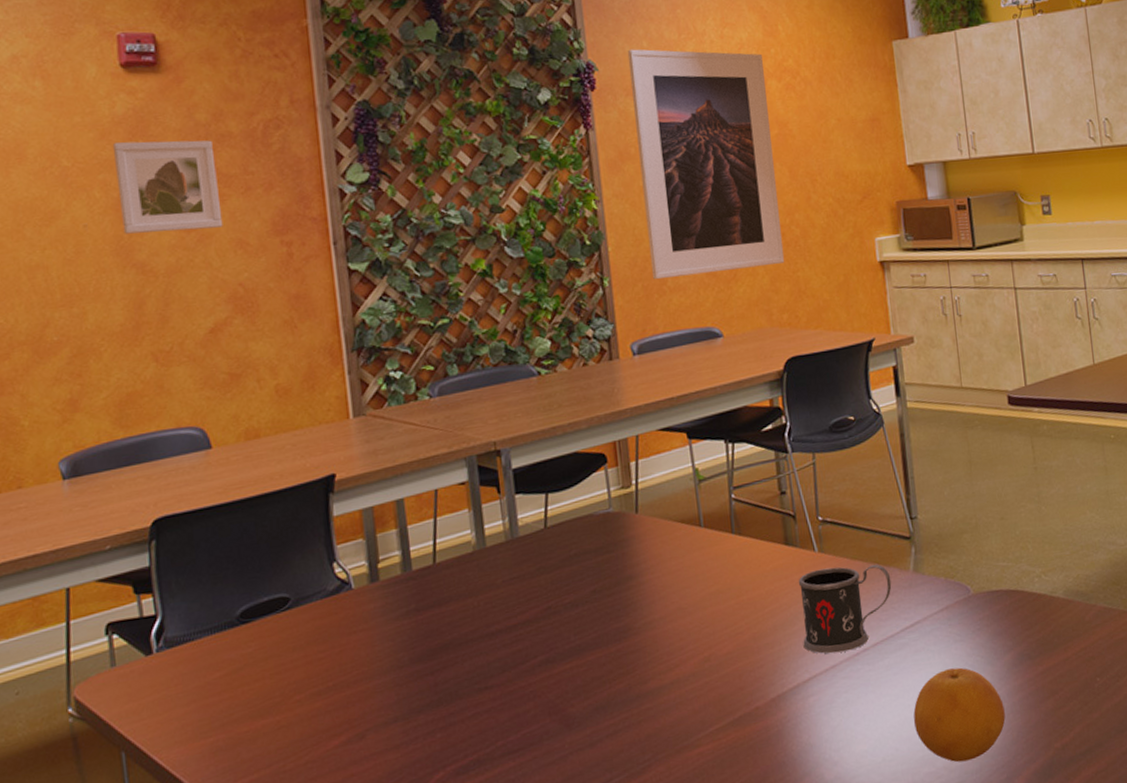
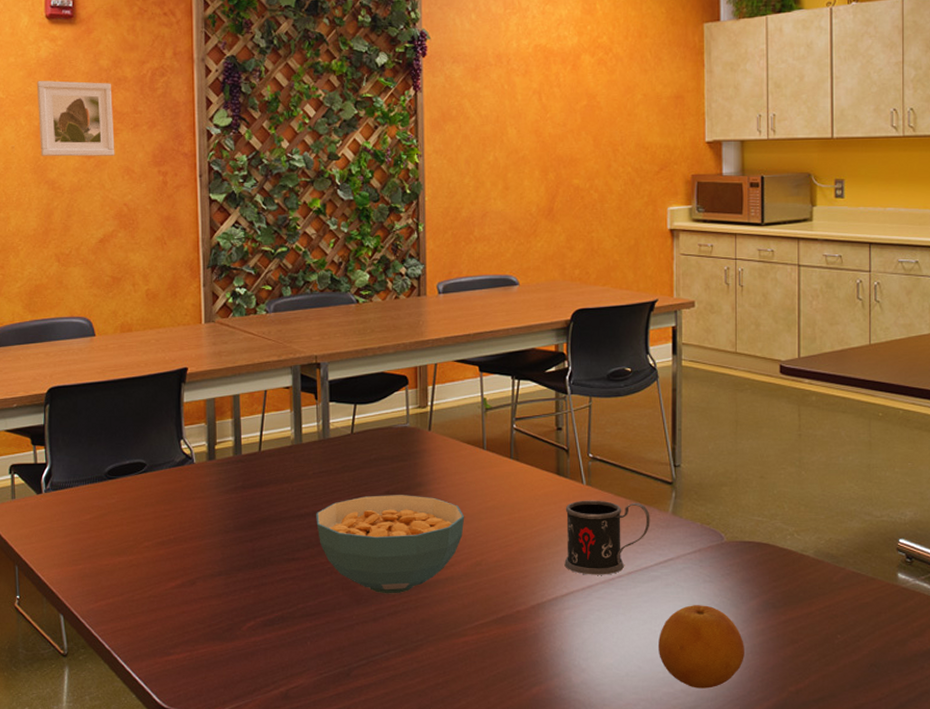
cereal bowl: none [510,590,687,713] -> present [316,495,465,594]
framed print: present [627,49,785,280] -> none [457,21,582,229]

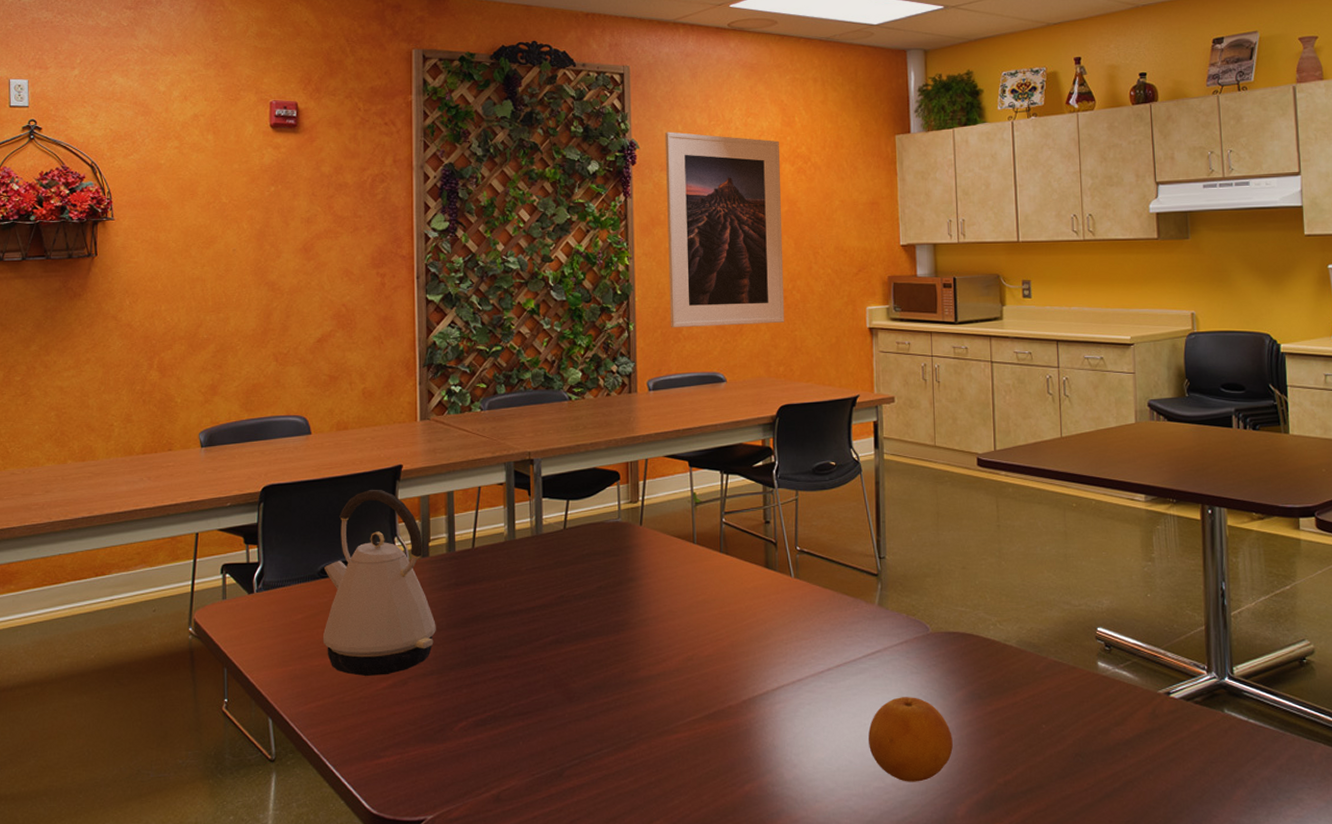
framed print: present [36,81,115,157] -> none [259,186,335,259]
kettle: none [111,392,224,575] -> present [322,490,436,676]
cereal bowl: present [316,495,465,594] -> none [529,590,676,691]
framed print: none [457,21,582,229] -> present [664,131,785,328]
mug: present [564,500,650,575] -> none [774,592,858,668]

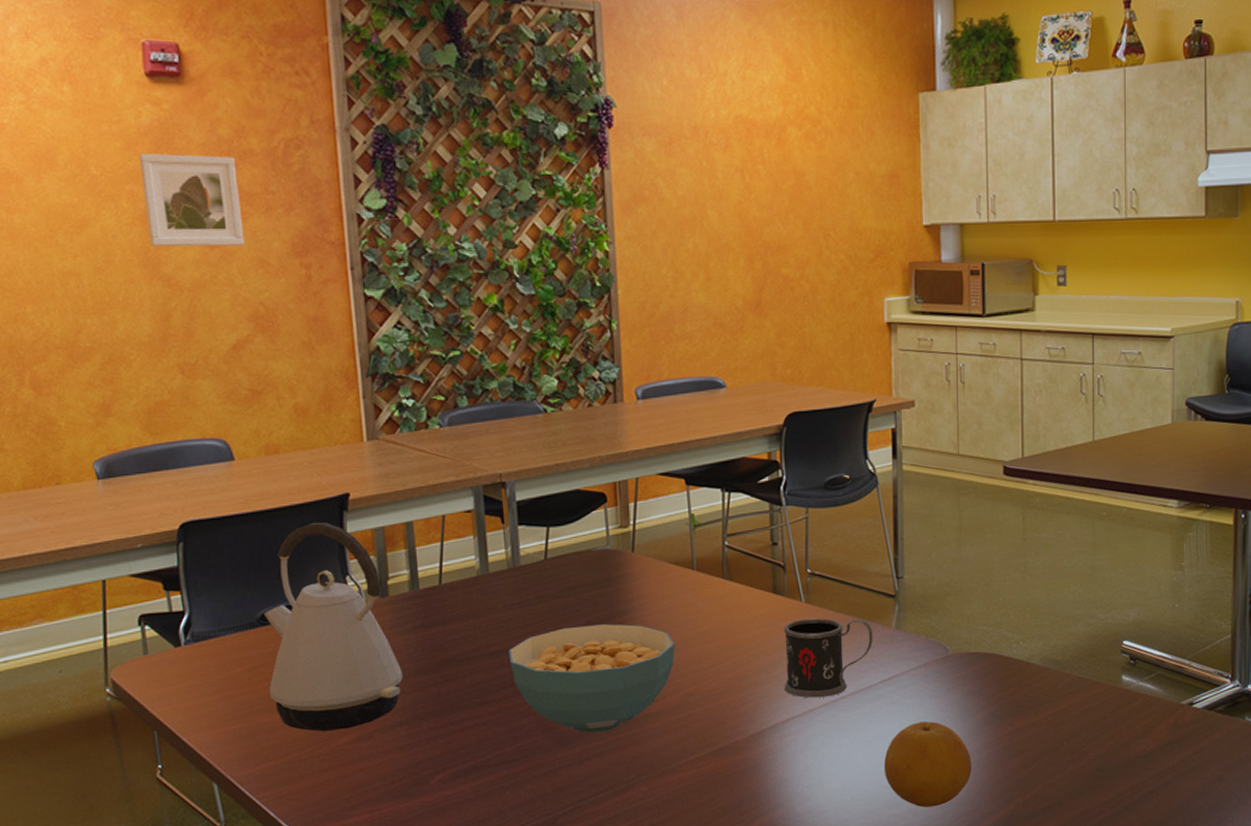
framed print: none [259,186,335,259] -> present [138,154,245,247]
cereal bowl: none [529,590,676,691] -> present [509,624,676,734]
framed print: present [664,131,785,328] -> none [646,86,792,326]
mug: none [774,592,858,668] -> present [783,618,873,698]

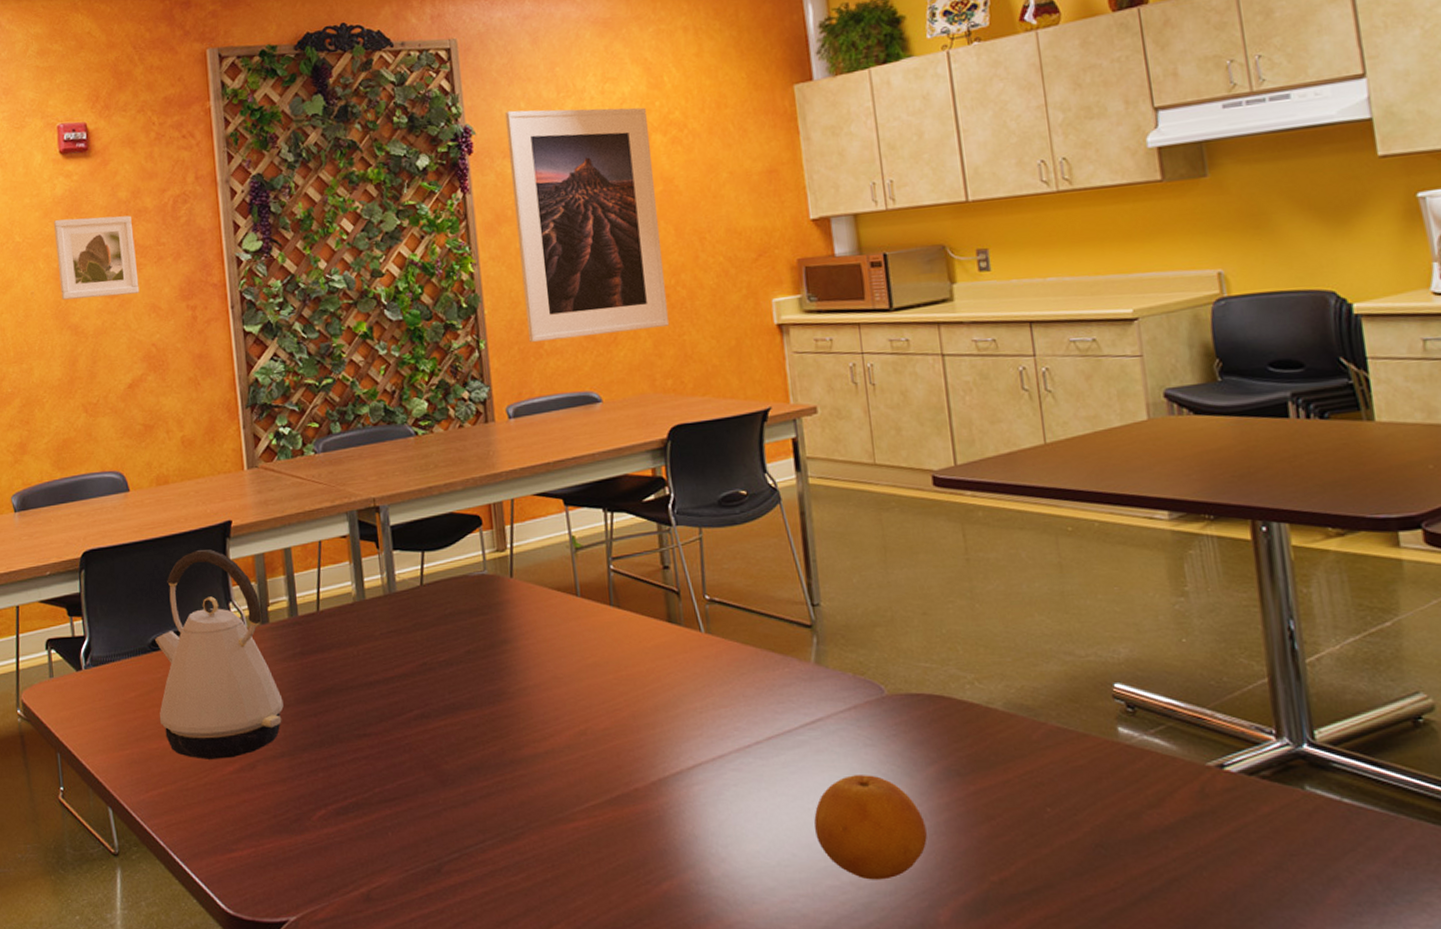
cereal bowl: present [509,624,676,734] -> none [387,654,562,773]
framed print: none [646,86,792,326] -> present [504,107,670,343]
mug: present [783,618,873,698] -> none [682,650,789,742]

